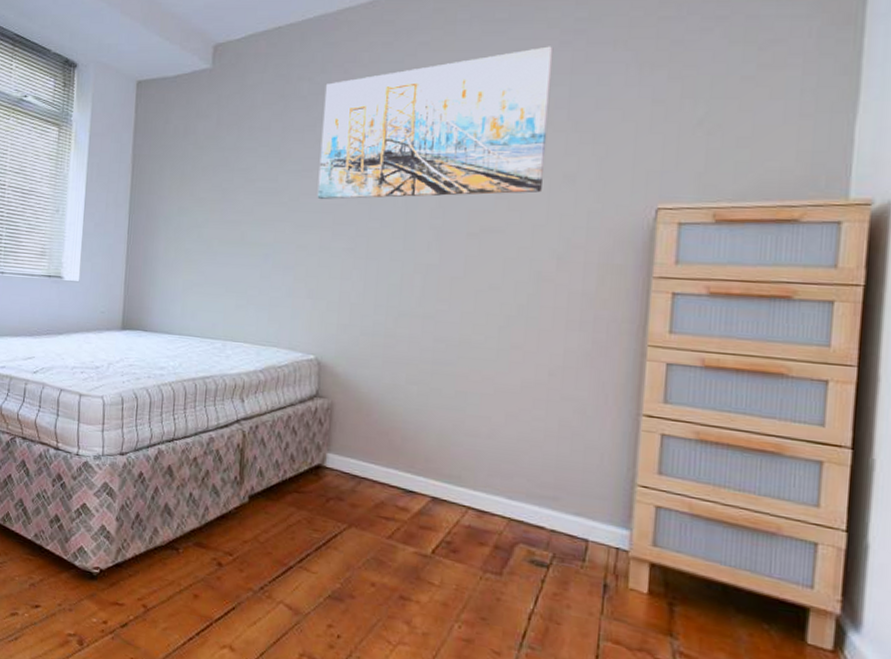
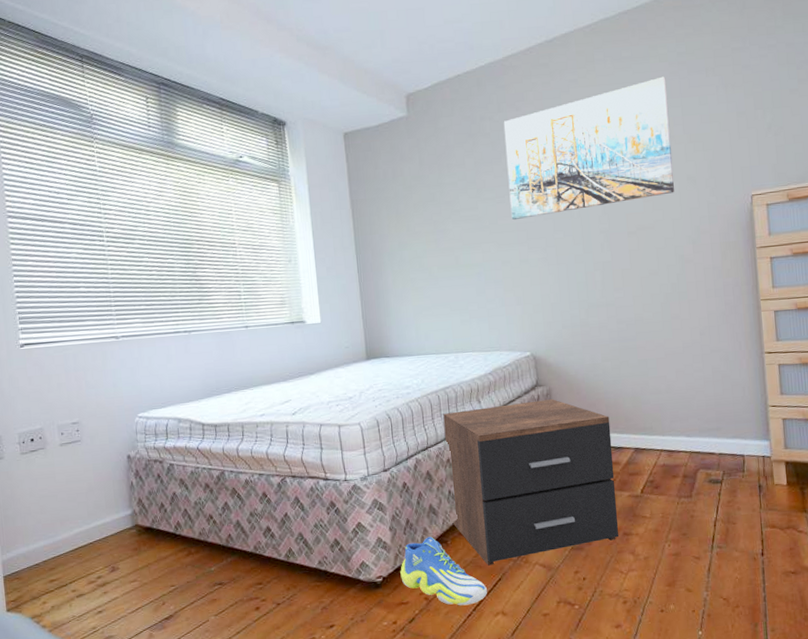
sneaker: none [120,538,216,628] -> present [400,536,487,606]
nightstand: none [188,405,405,601] -> present [443,399,618,566]

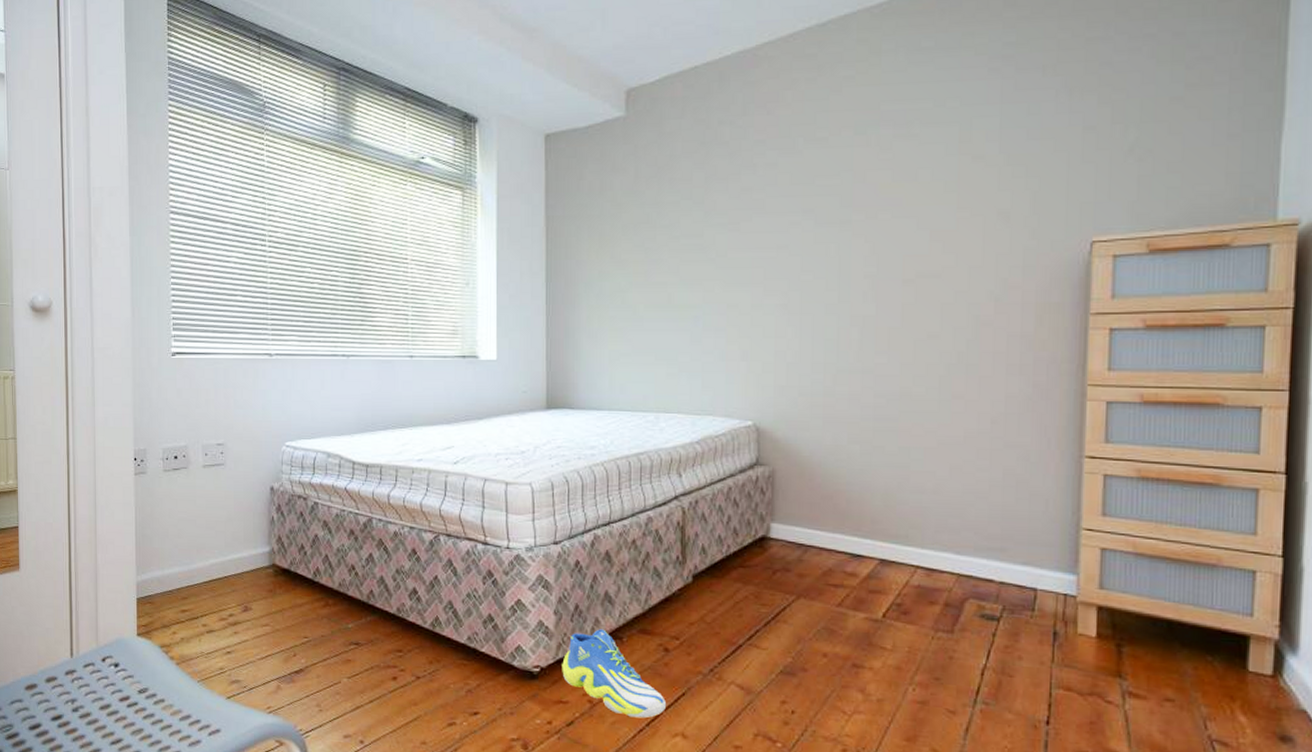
nightstand: present [443,399,618,566] -> none [631,482,850,676]
wall art: present [503,76,674,221] -> none [746,74,982,254]

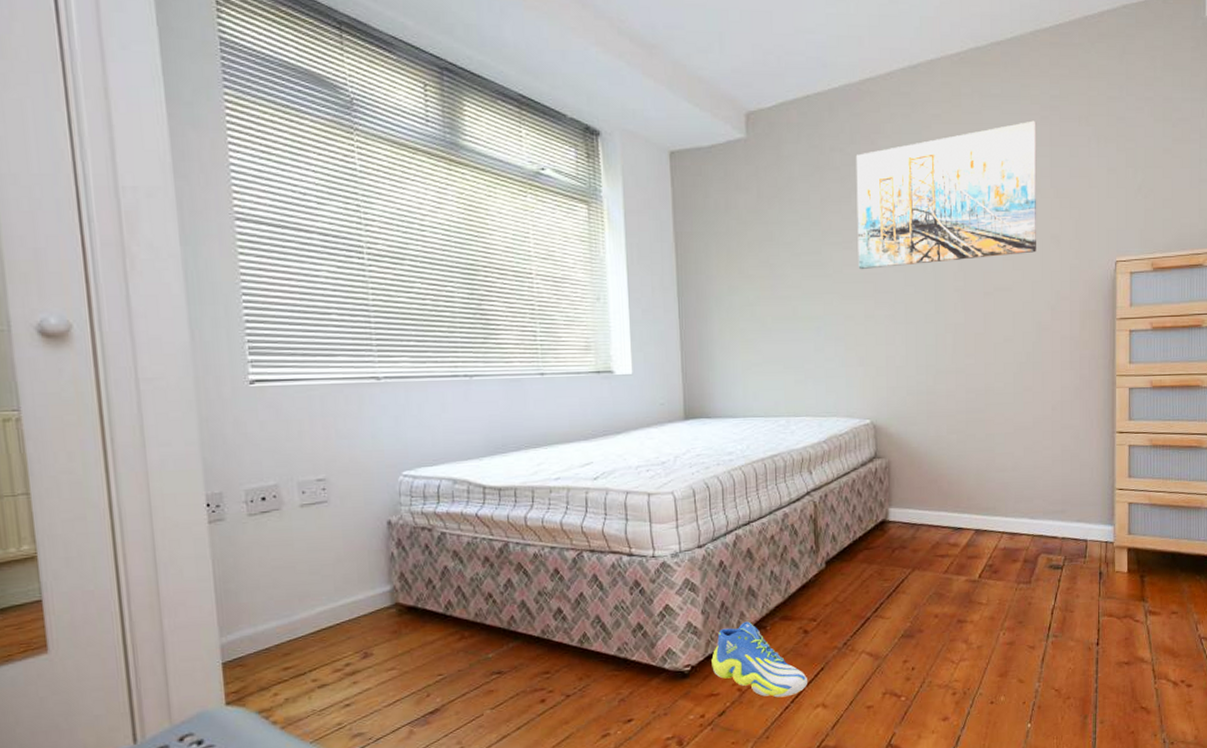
wall art: none [746,74,982,254] -> present [856,120,1037,270]

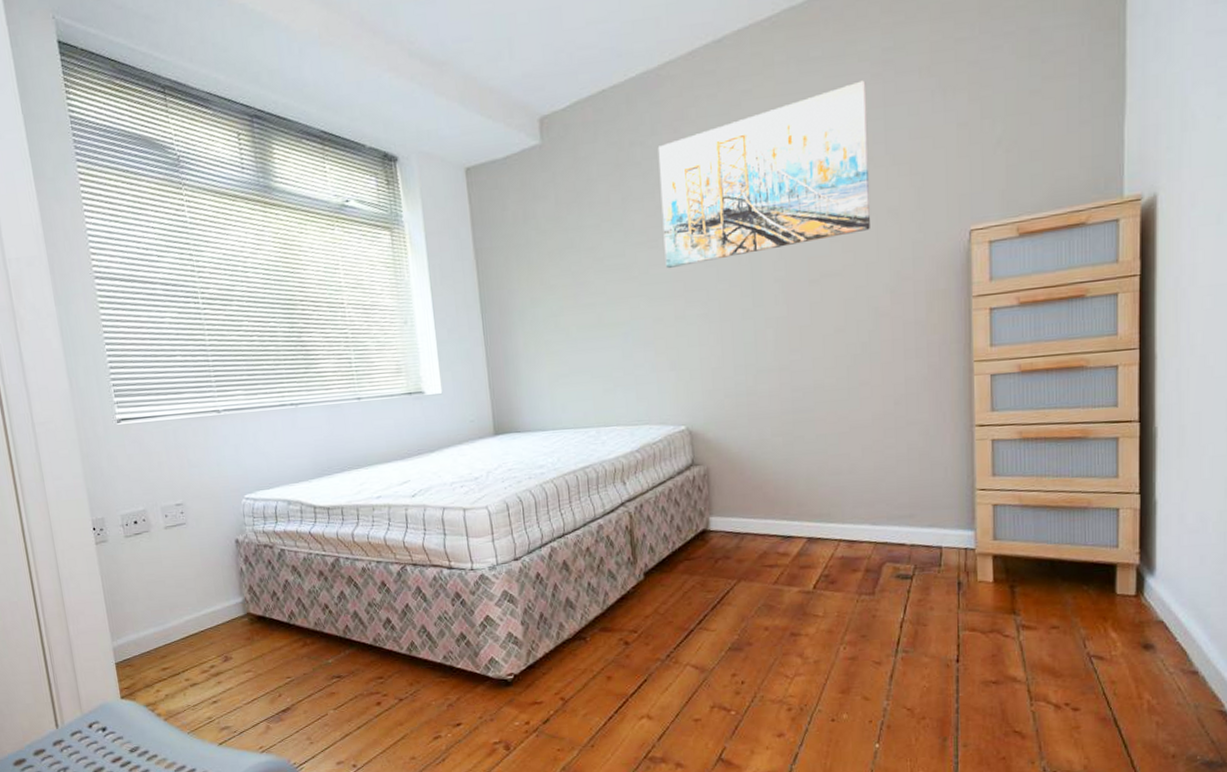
sneaker: present [711,621,807,698] -> none [533,632,631,708]

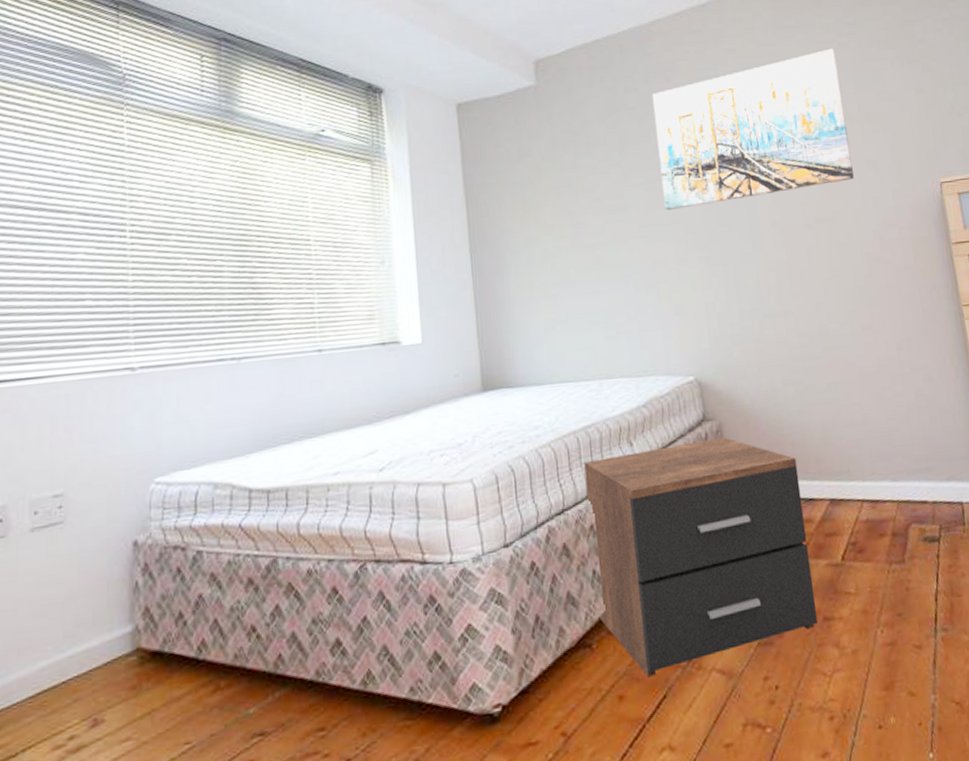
nightstand: none [582,480,784,665] -> present [584,437,817,677]

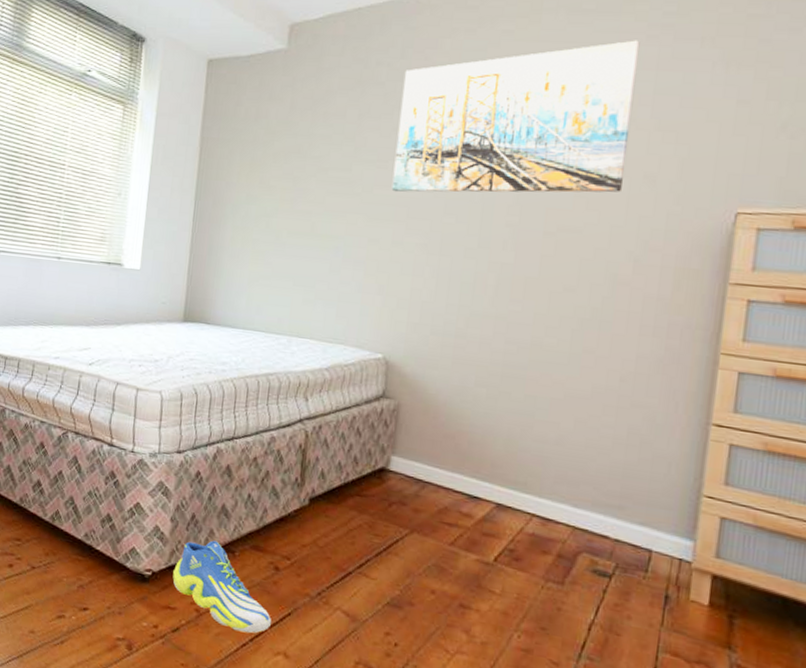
sneaker: none [527,639,648,742] -> present [173,540,271,633]
nightstand: present [584,437,817,677] -> none [245,403,471,609]

